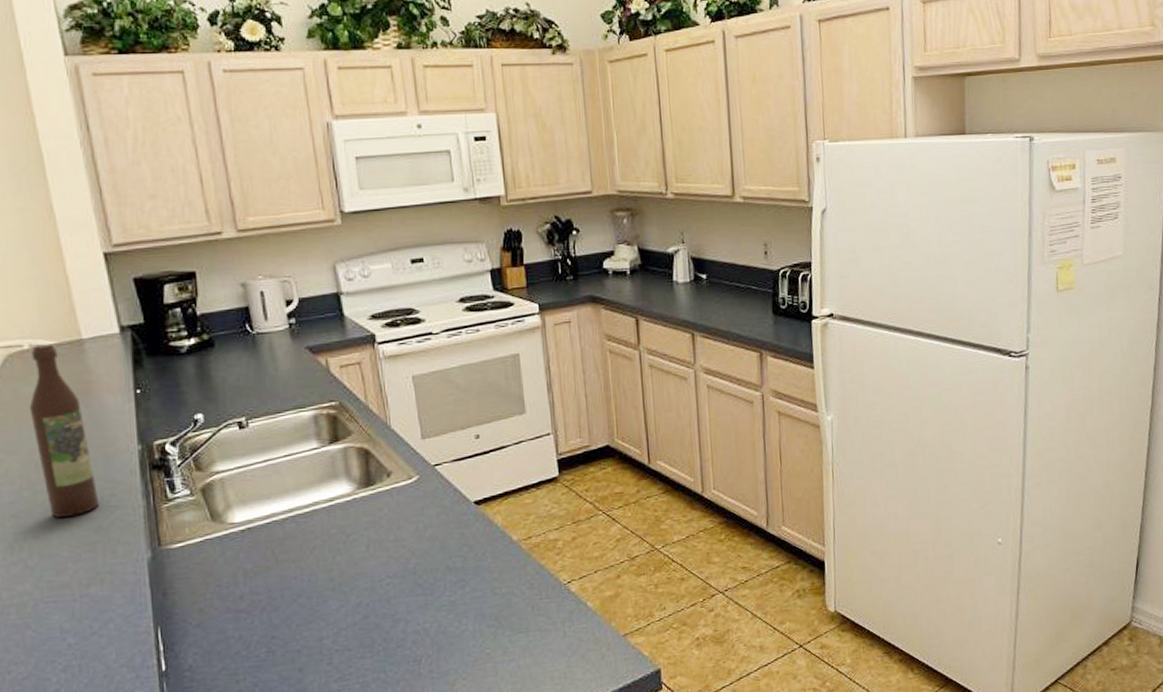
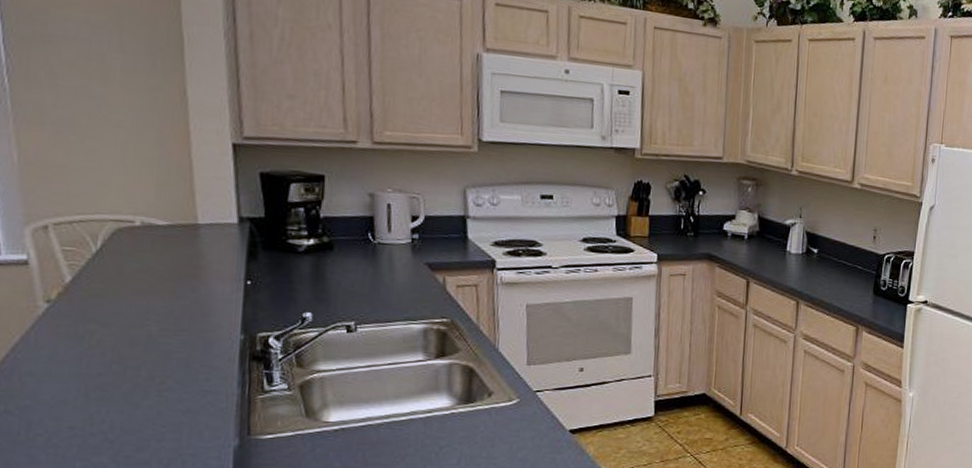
wine bottle: present [29,343,100,518] -> none [131,223,193,395]

